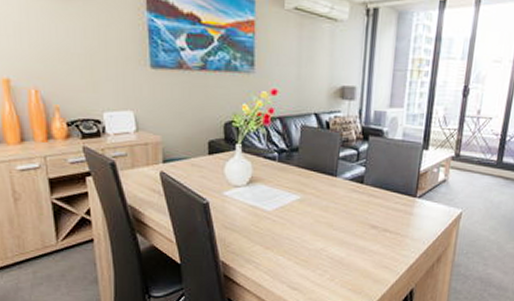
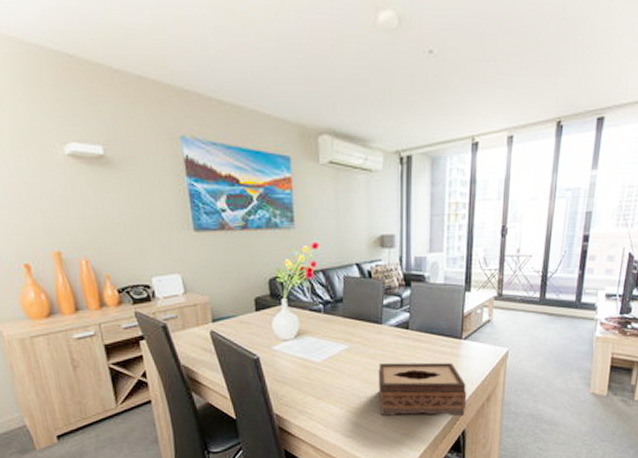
tissue box: none [328,217,418,276] -> present [378,362,467,417]

